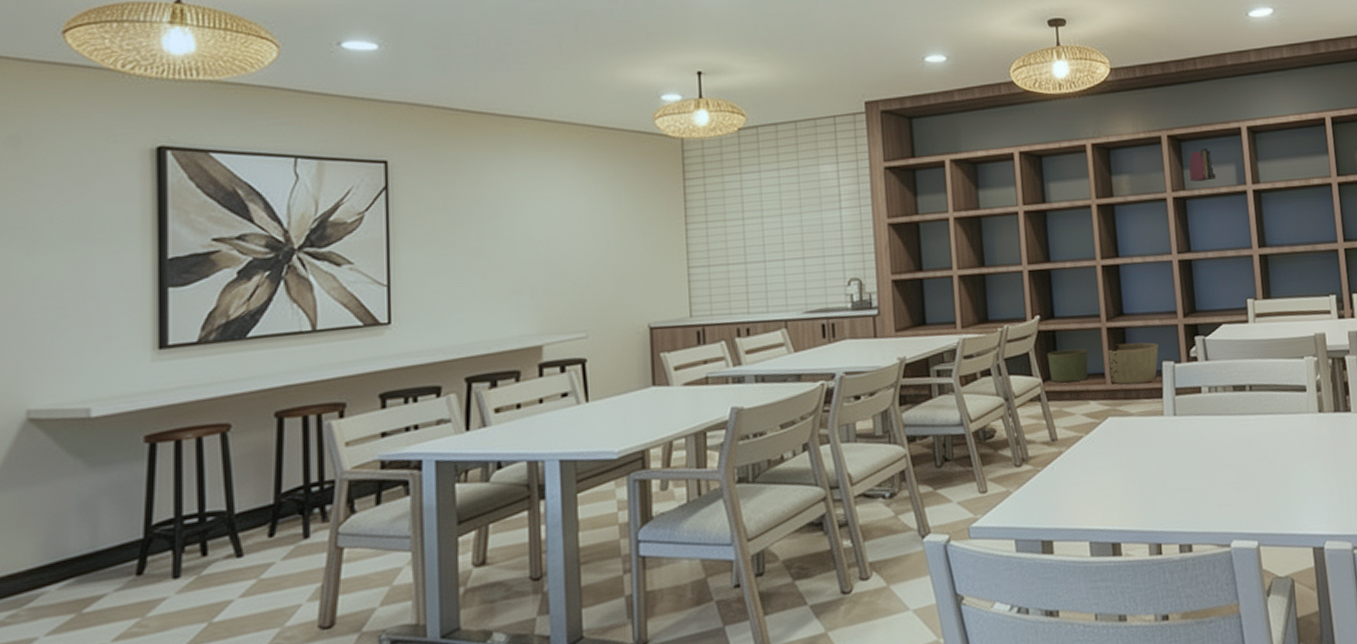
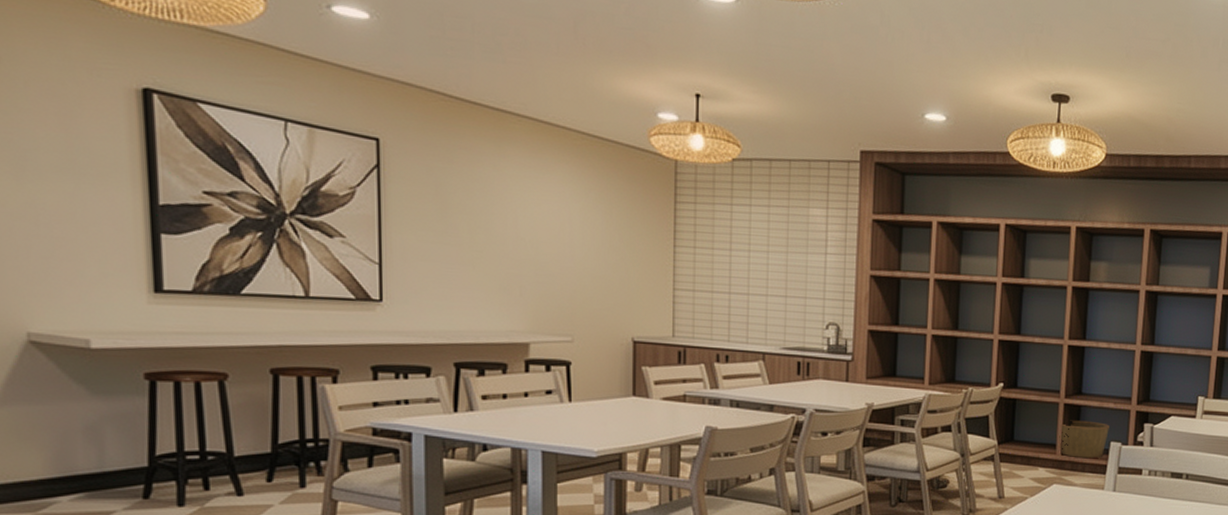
basket: present [1047,347,1089,383] -> none [1005,417,1044,448]
books: present [1188,147,1216,182] -> none [1165,247,1190,280]

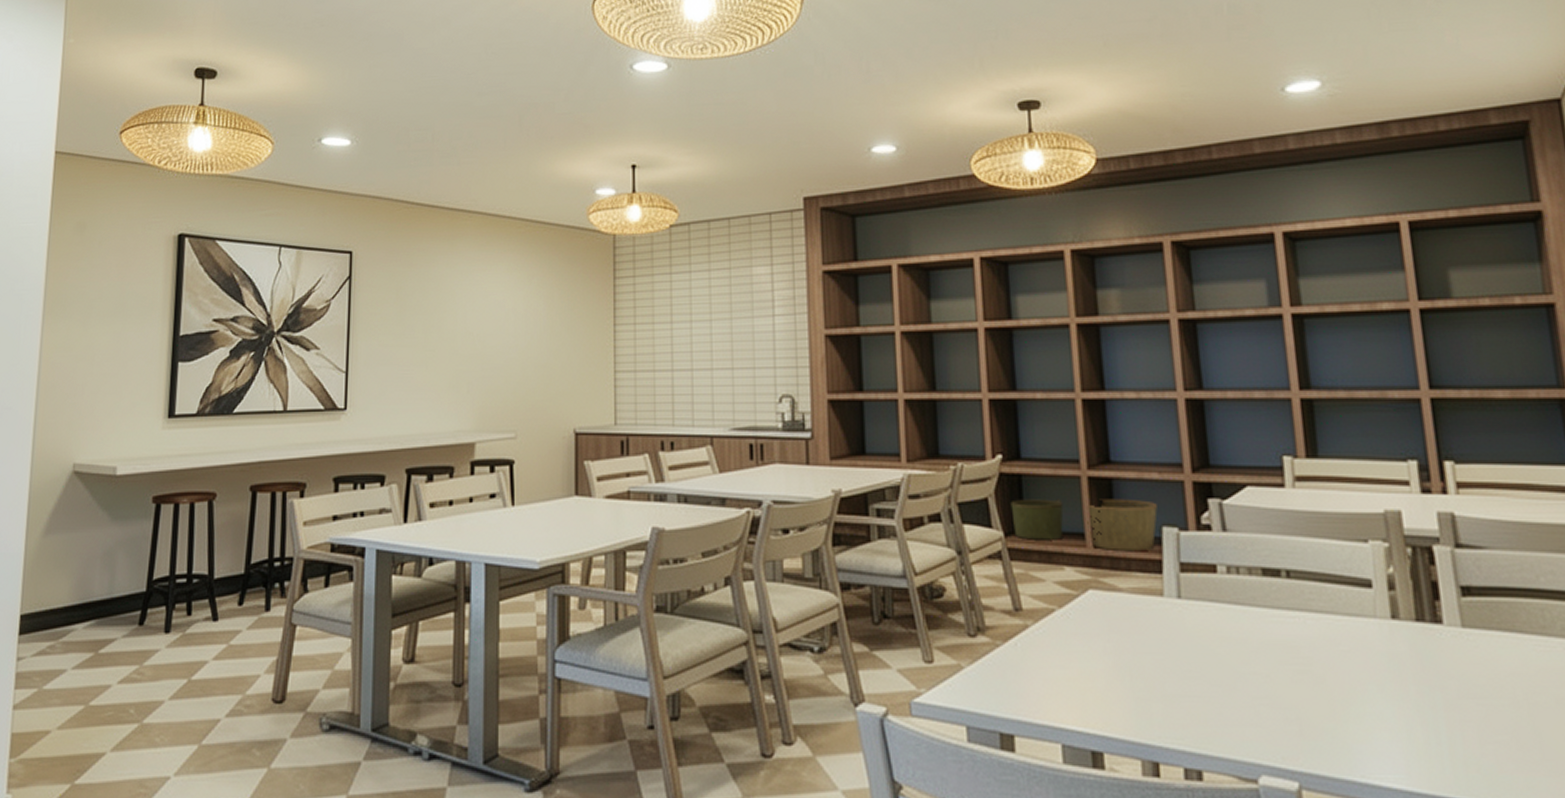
basket: none [1005,417,1044,448] -> present [1010,499,1064,540]

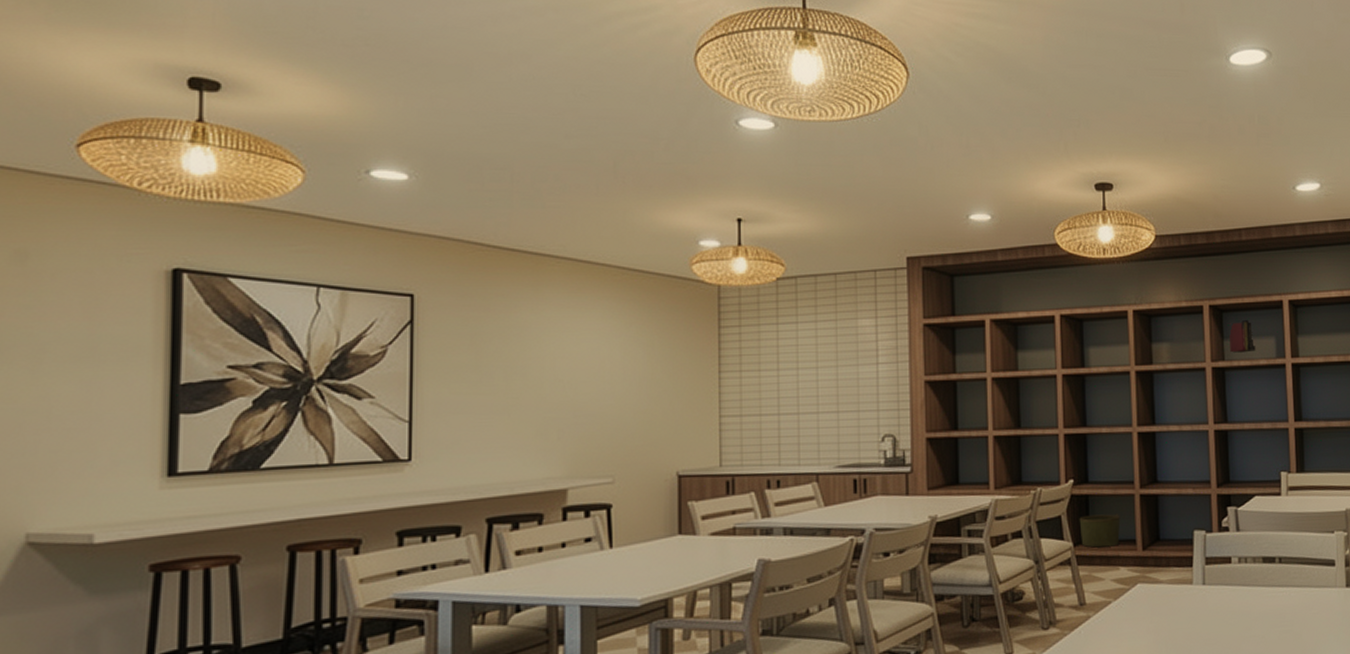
basket: present [1087,498,1158,550] -> none [1138,510,1191,552]
books: none [1199,258,1239,301] -> present [1229,319,1256,353]

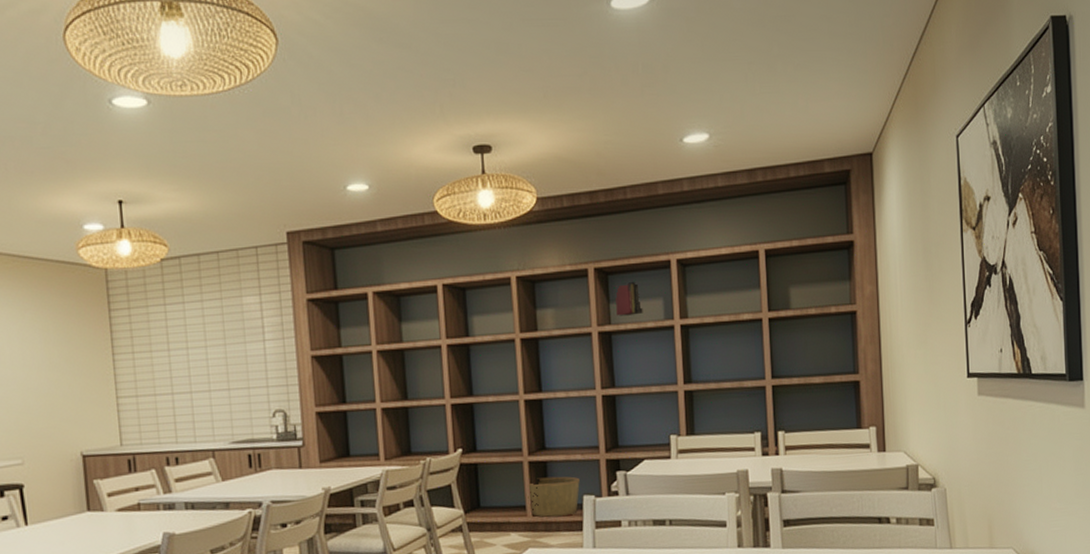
basket: present [1079,513,1121,548] -> none [469,481,510,515]
basket: none [1138,510,1191,552] -> present [528,476,580,517]

